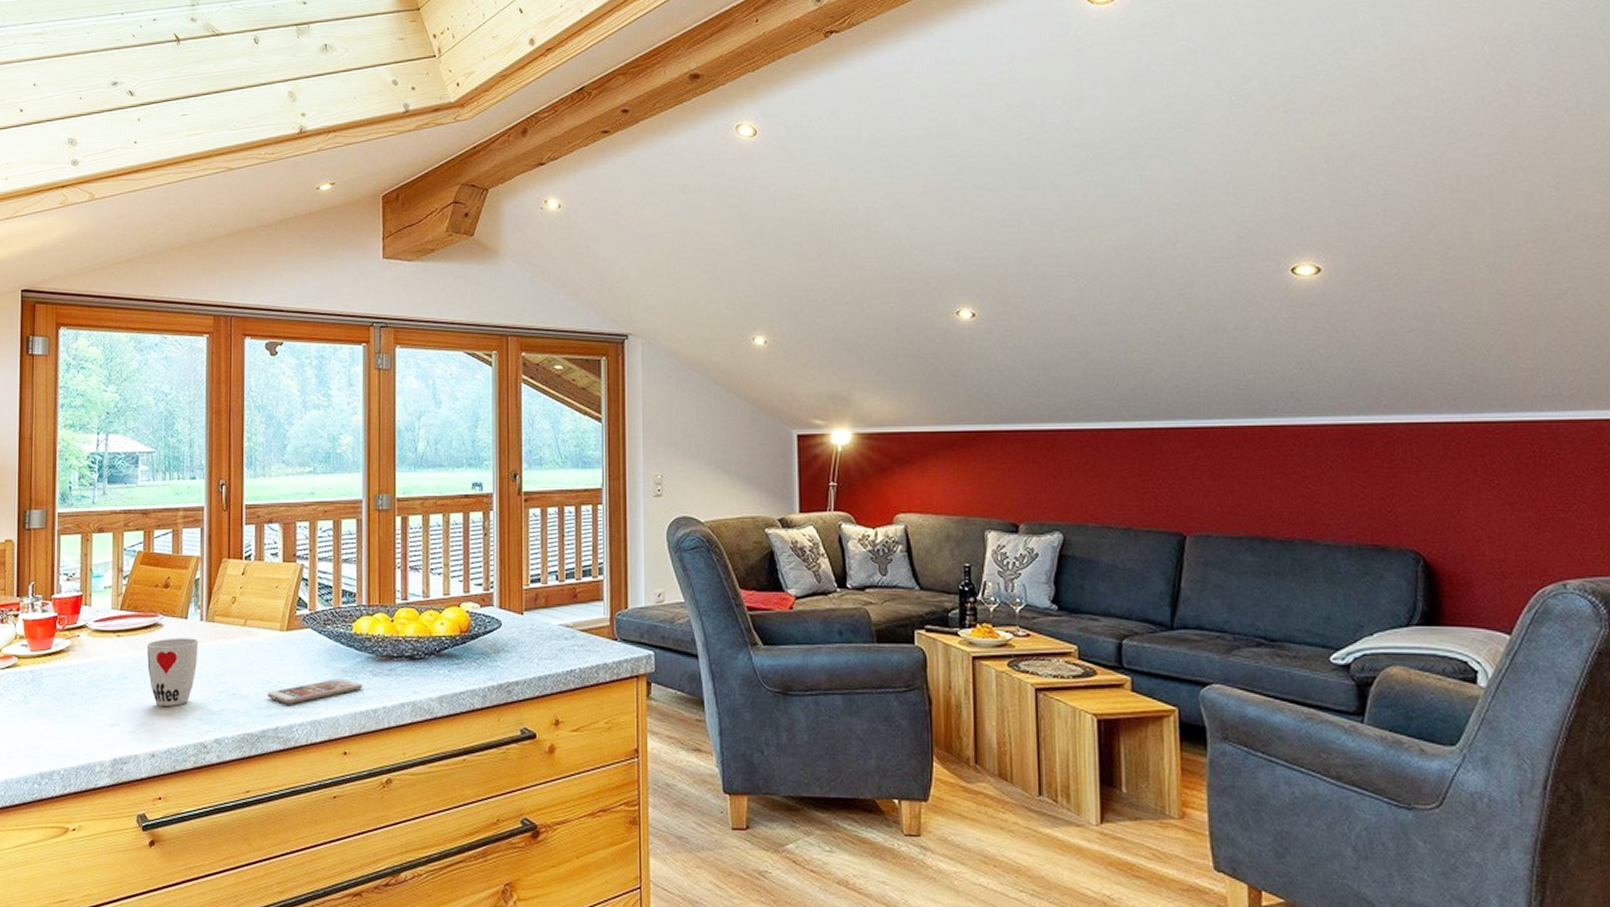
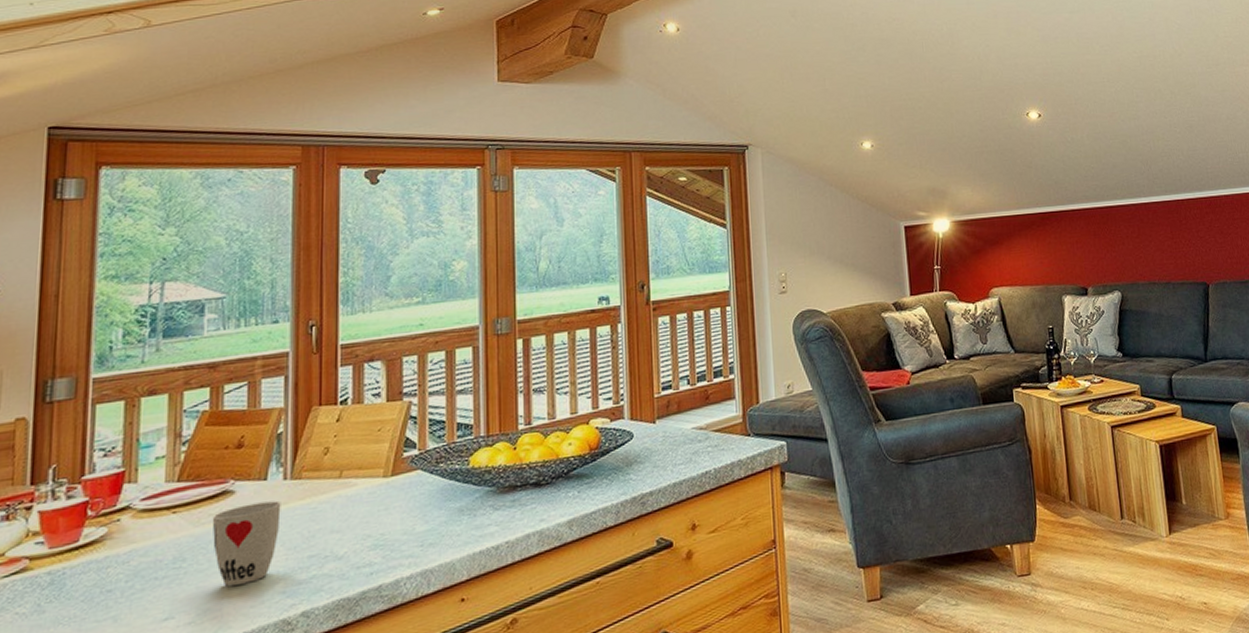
smartphone: present [268,678,363,704] -> none [368,518,483,557]

